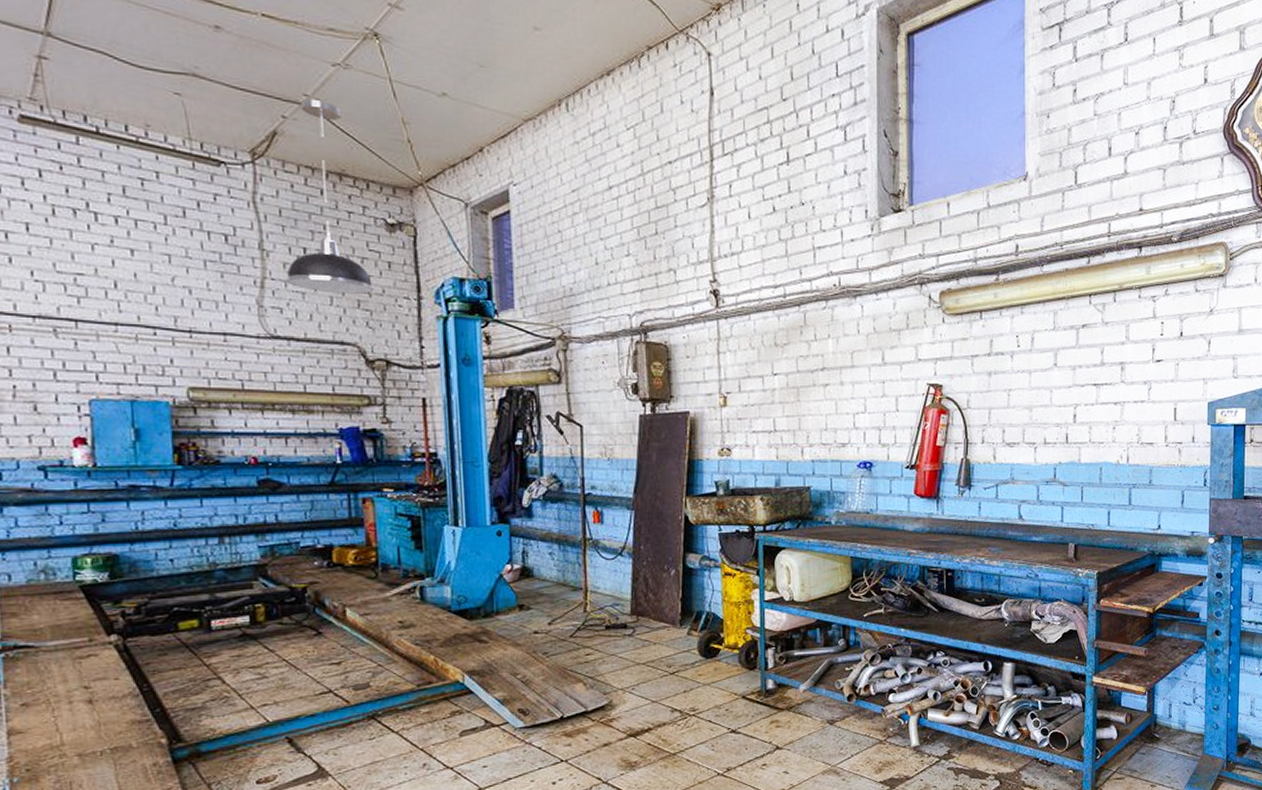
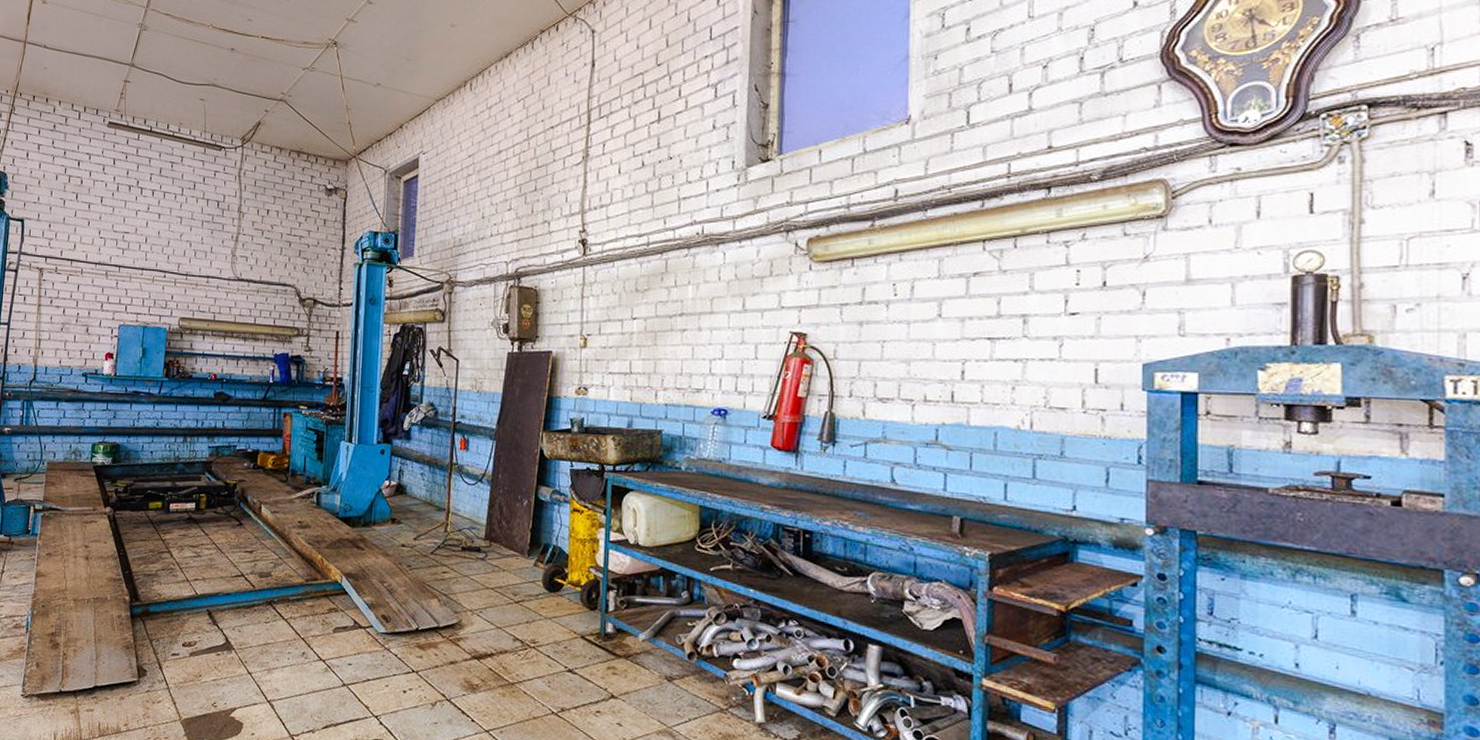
light fixture: present [286,98,375,294] -> none [253,95,312,245]

